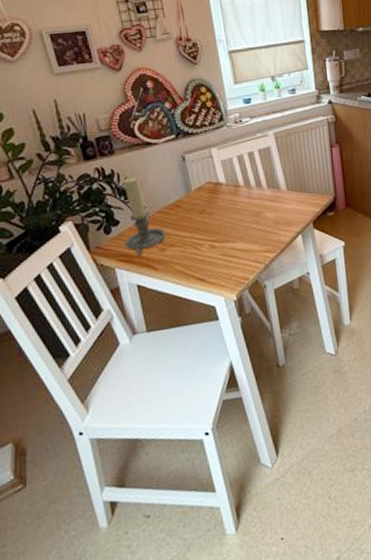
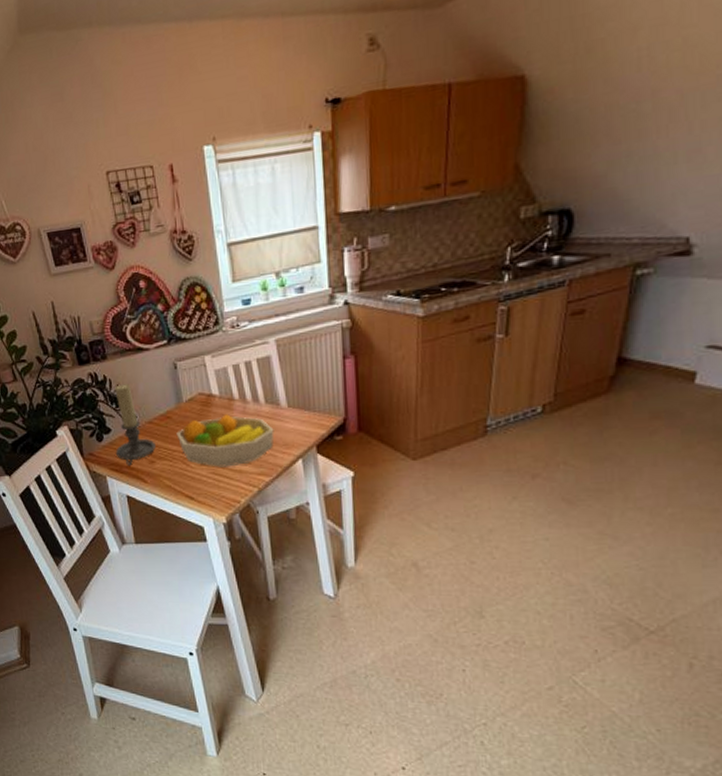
fruit bowl: none [186,200,277,249] -> present [176,414,275,467]

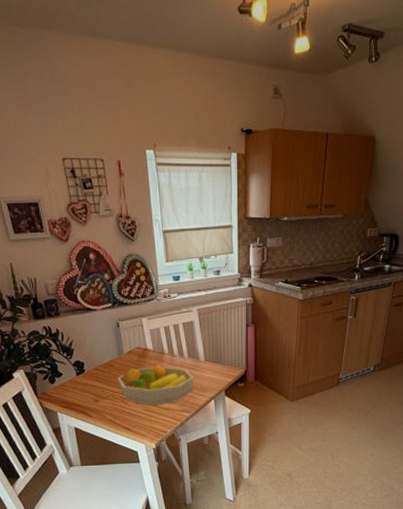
candle holder: present [115,384,156,466] -> none [65,337,100,404]

